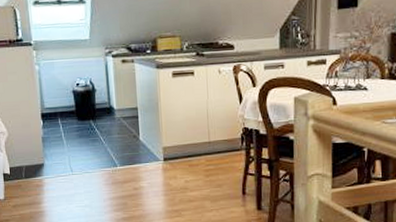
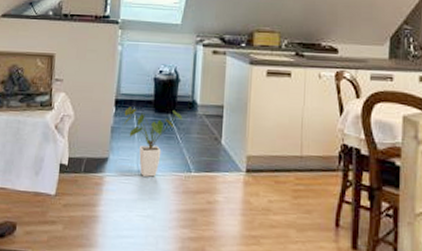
house plant: none [51,117,103,175] -> present [123,106,183,177]

